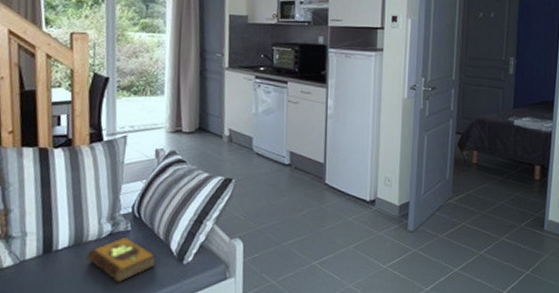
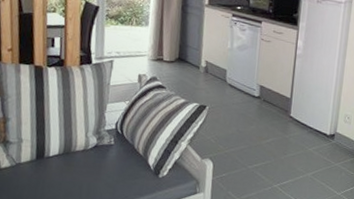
hardback book: present [87,236,156,283] -> none [74,149,135,190]

